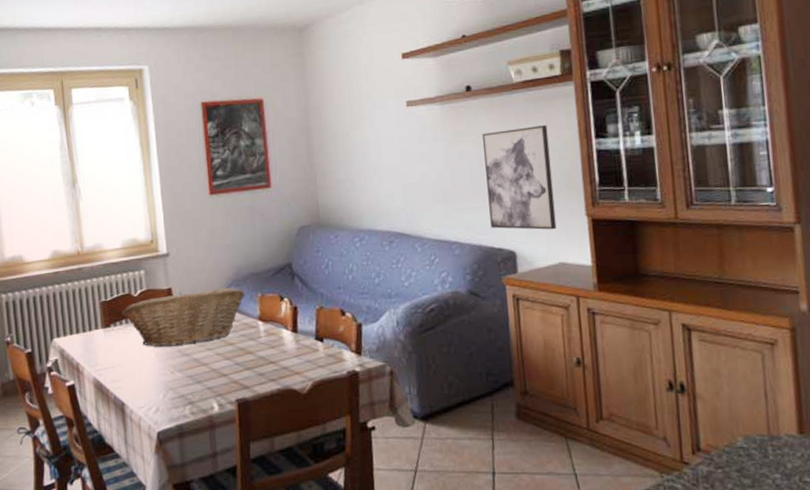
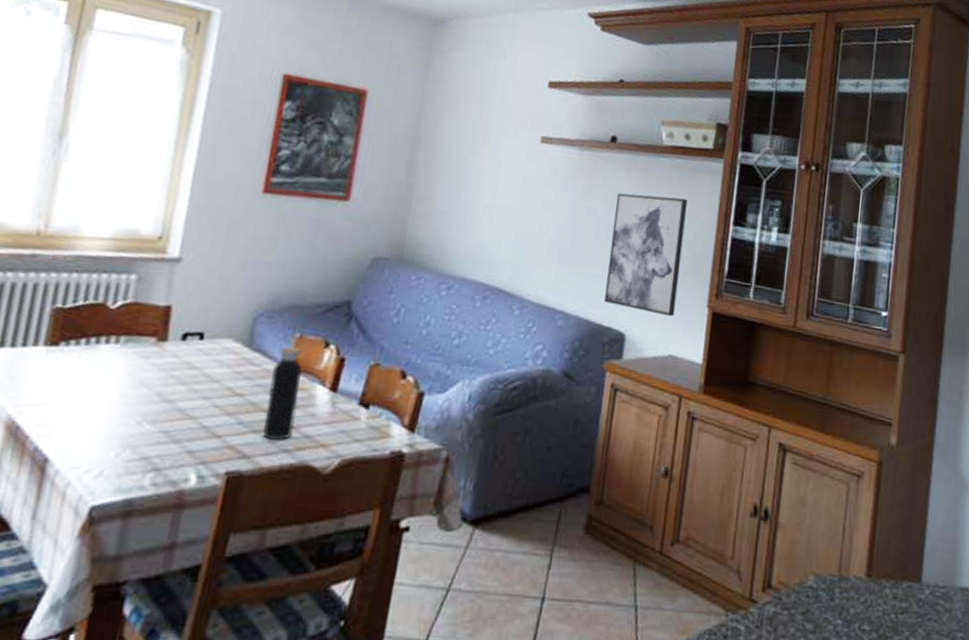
fruit basket: present [122,287,245,347] -> none [83,314,278,387]
water bottle: none [248,299,274,374] -> present [263,340,303,441]

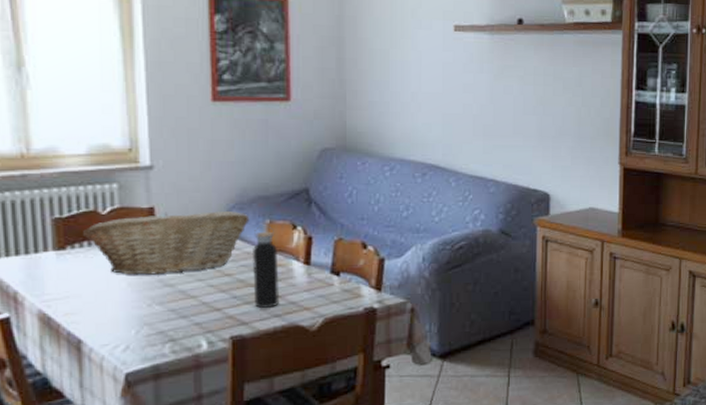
fruit basket: none [83,314,278,387] -> present [83,210,250,275]
wall art: present [604,193,688,317] -> none [528,70,593,175]

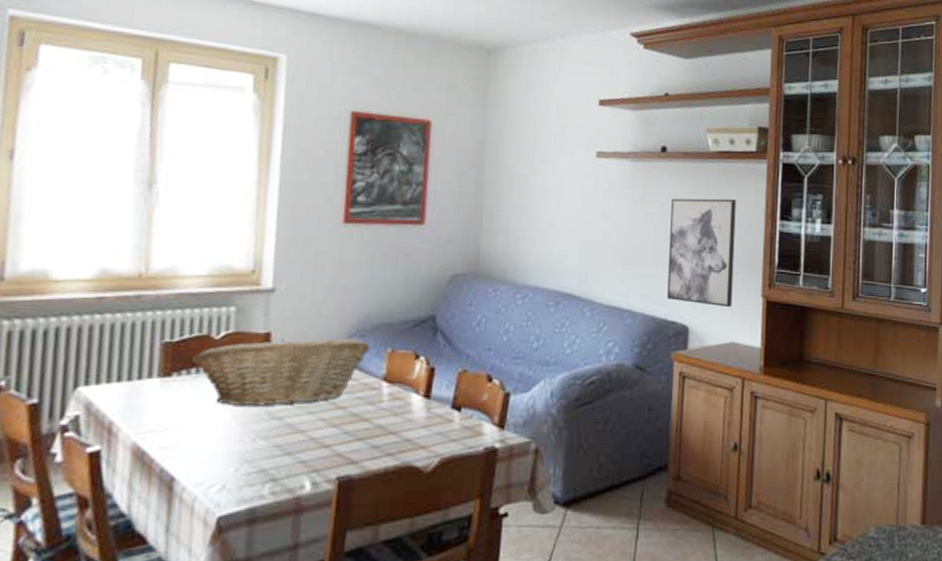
water bottle: present [252,226,279,309] -> none [367,355,397,447]
wall art: none [528,70,593,175] -> present [667,198,736,308]

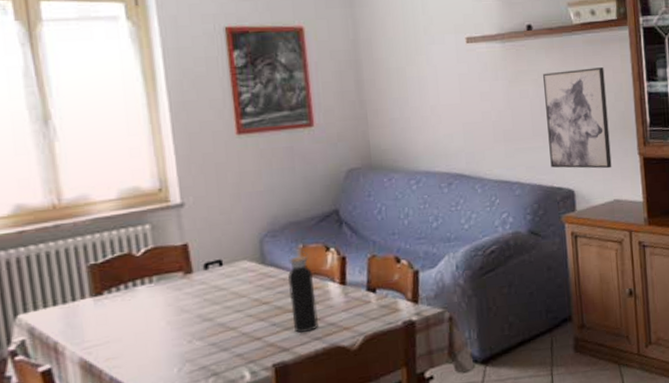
fruit basket: present [192,337,371,406] -> none [119,239,283,314]
water bottle: none [367,355,397,447] -> present [287,250,318,334]

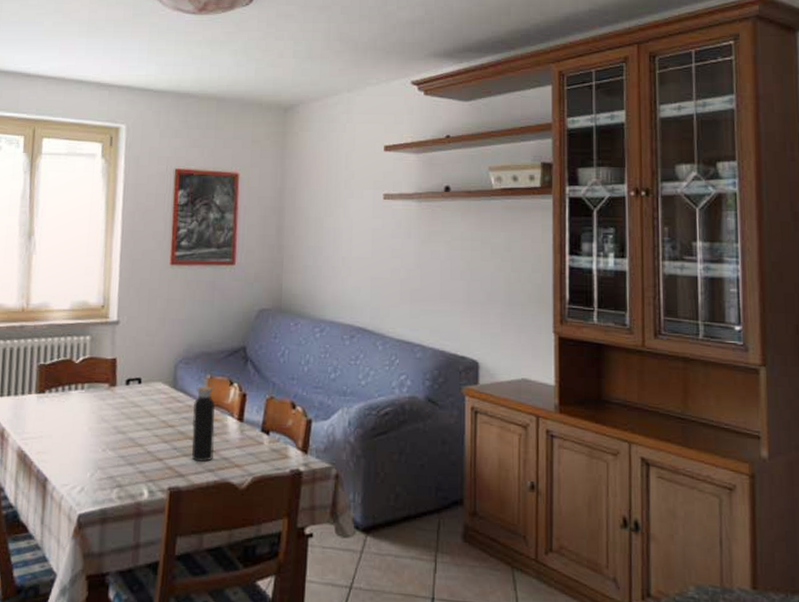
wall art: present [542,67,612,169] -> none [455,235,522,344]

